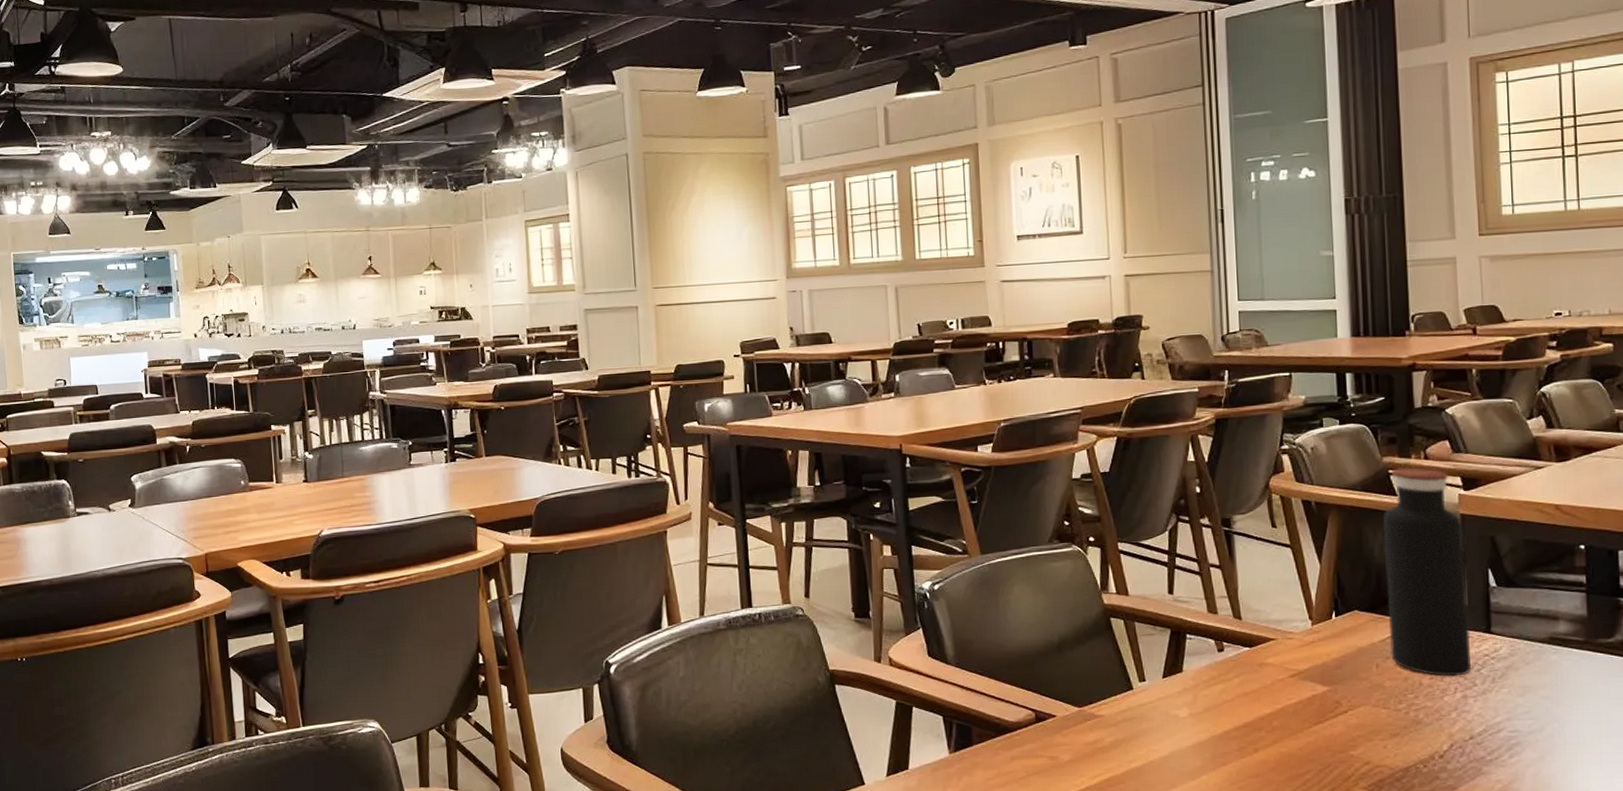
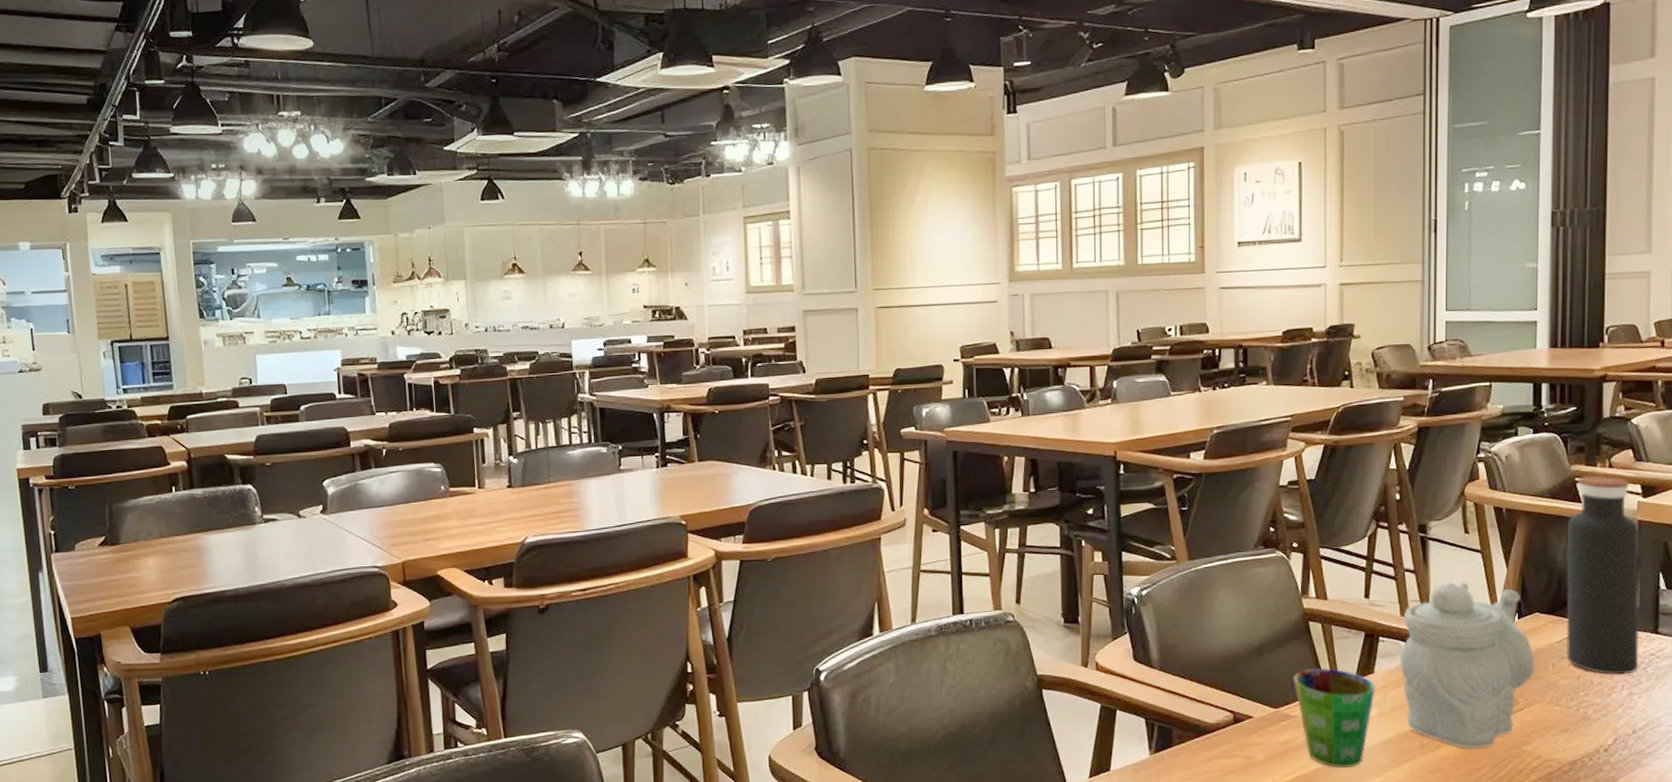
cup: none [1094,666,1186,770] -> present [1290,668,1376,768]
teapot: none [1210,578,1357,753] -> present [1400,582,1535,749]

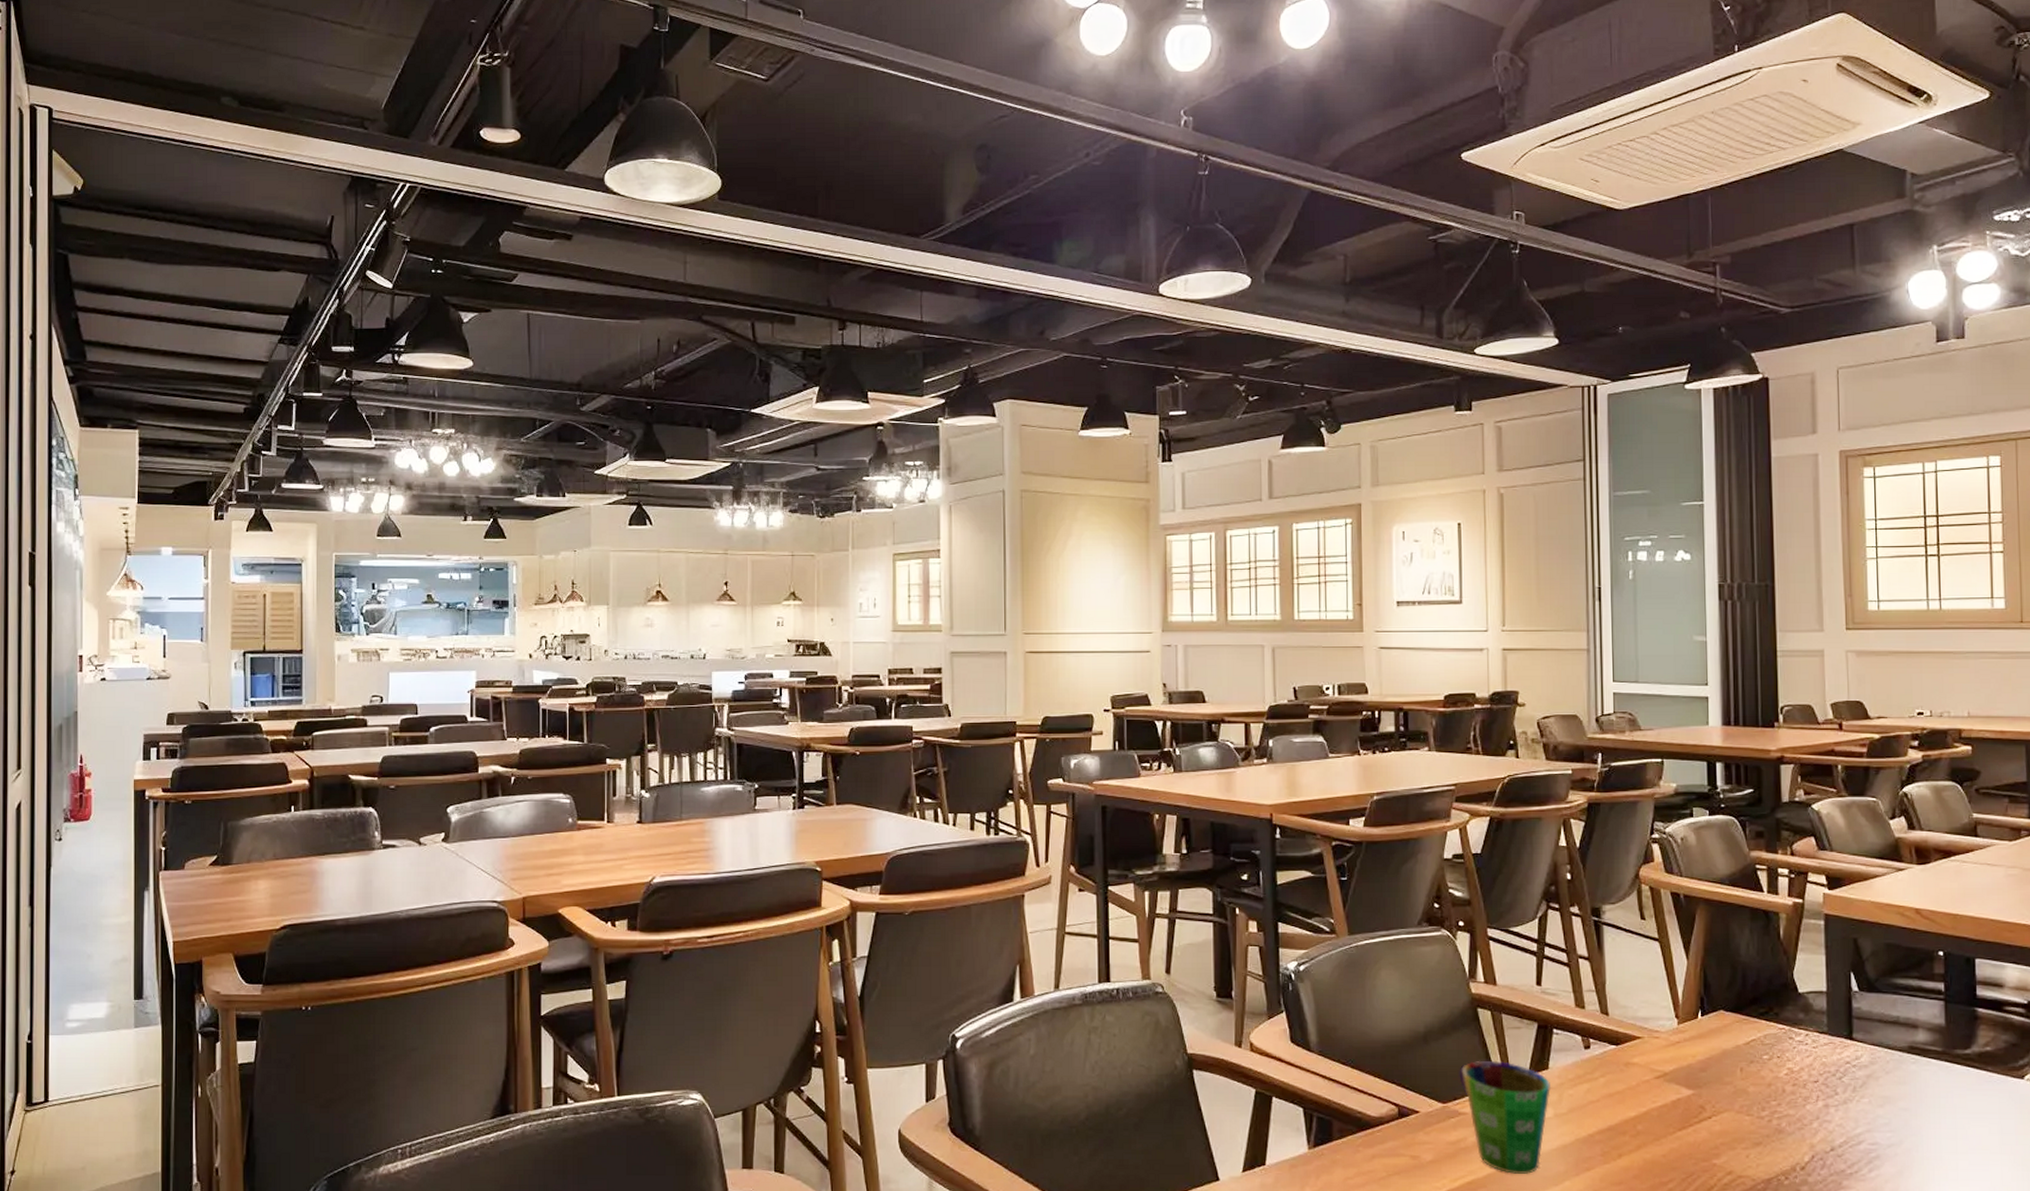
teapot: present [1400,582,1535,749] -> none [1576,973,1722,1160]
water bottle: present [1566,475,1641,675] -> none [1749,863,1833,1084]

